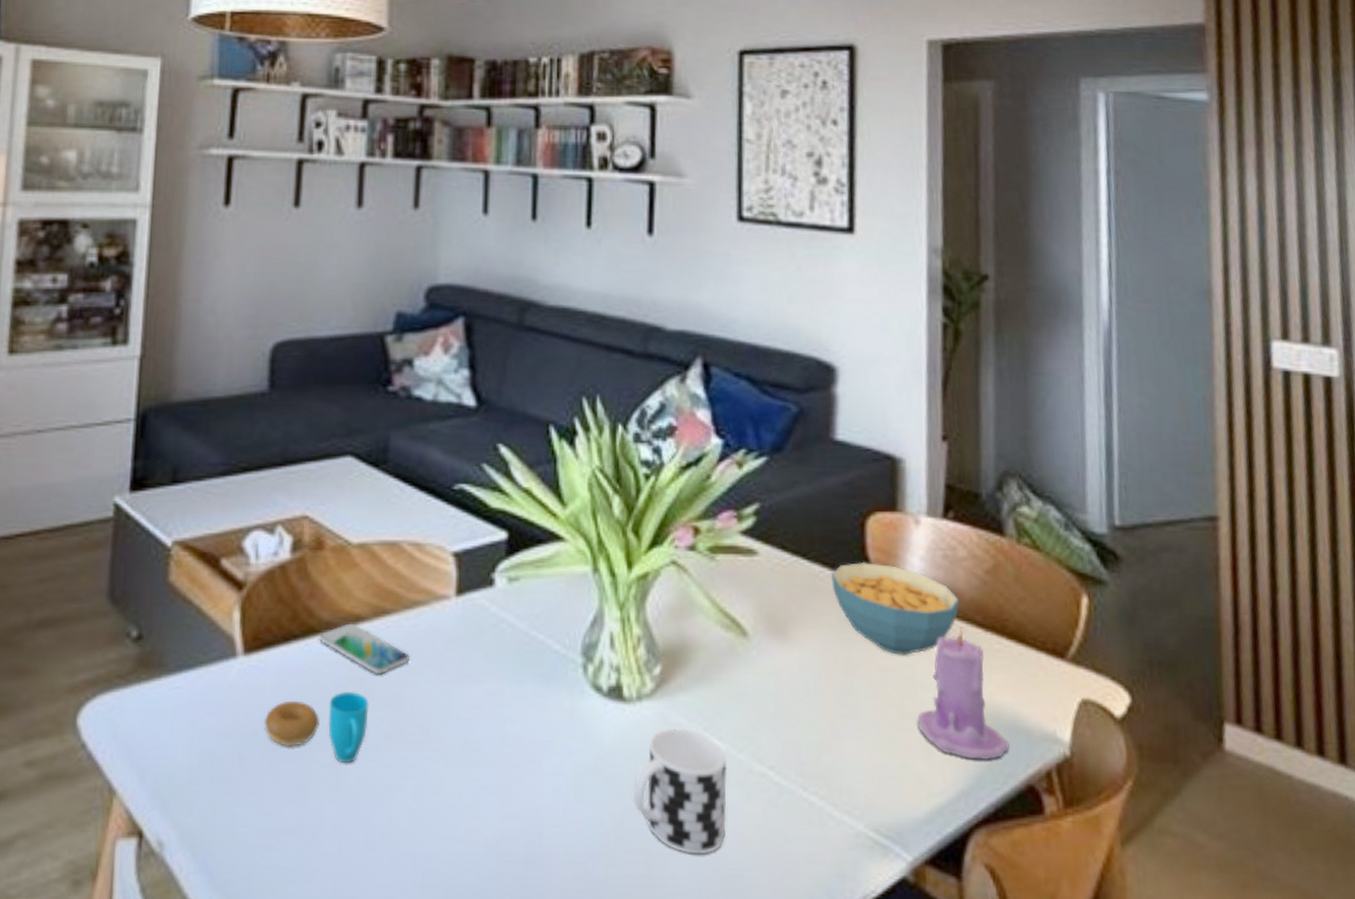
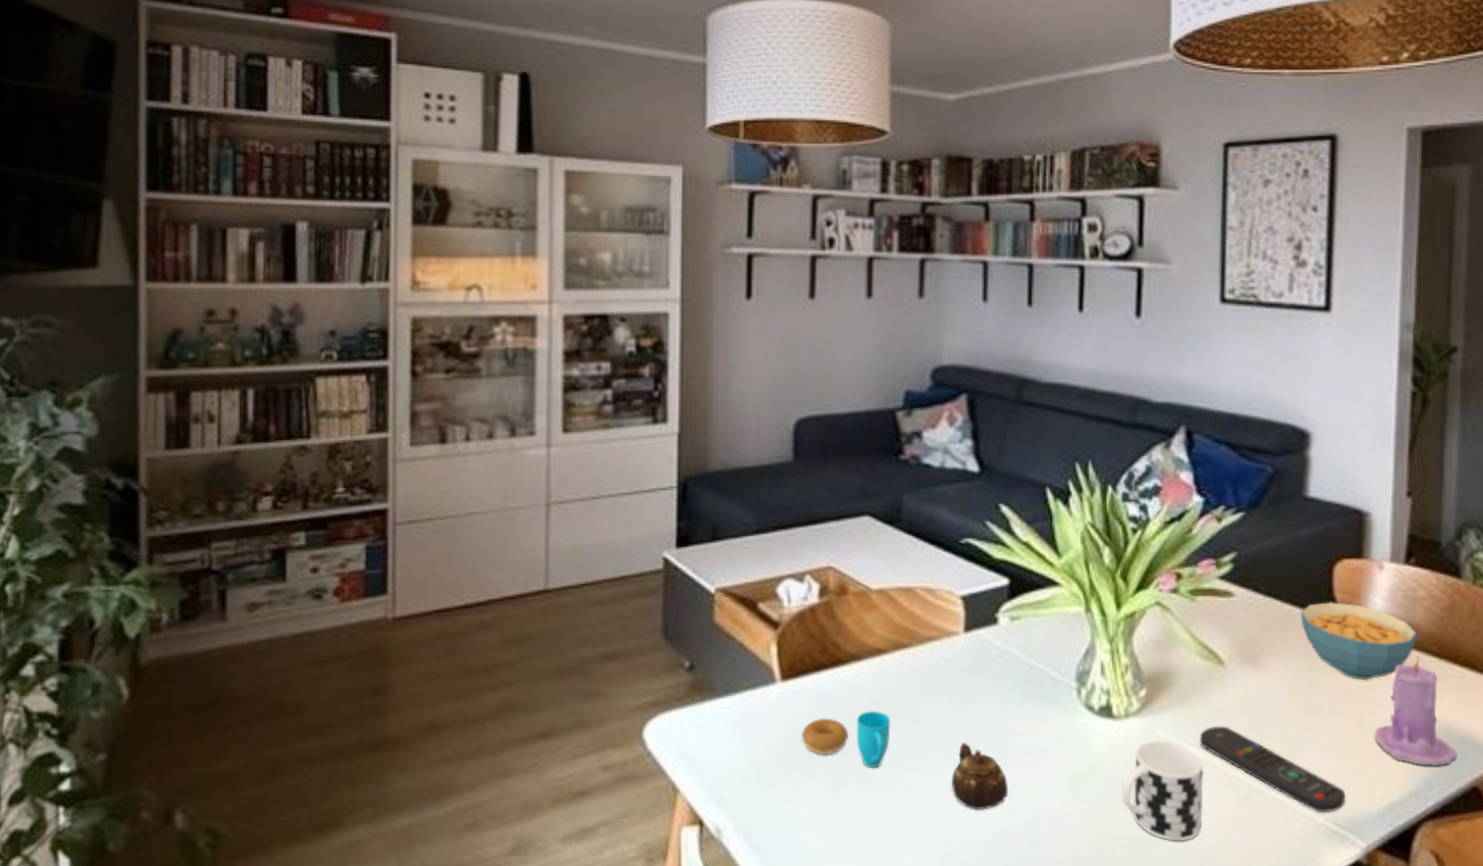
smartphone: present [319,623,410,674] -> none [846,655,925,697]
teapot: none [438,730,504,817] -> present [952,742,1009,811]
remote control: none [721,710,888,817] -> present [1199,726,1346,812]

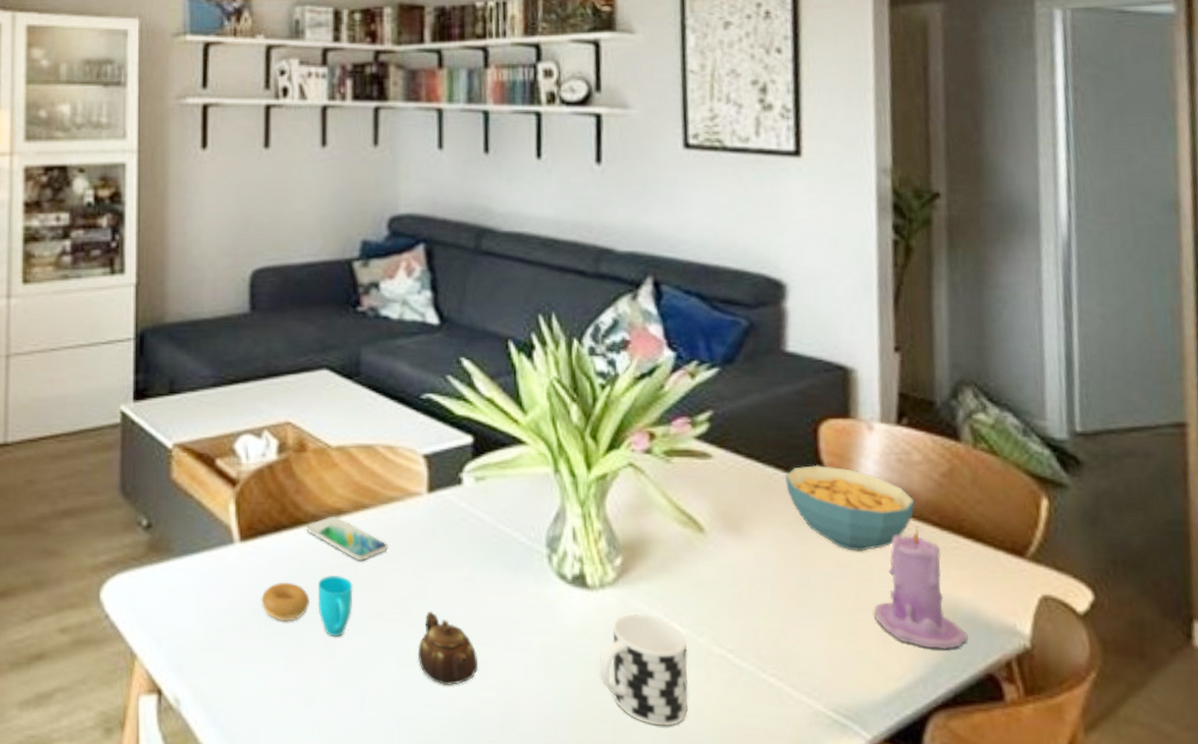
smartphone: none [846,655,925,697] -> present [306,516,388,561]
remote control: present [1199,726,1346,812] -> none [681,599,846,698]

